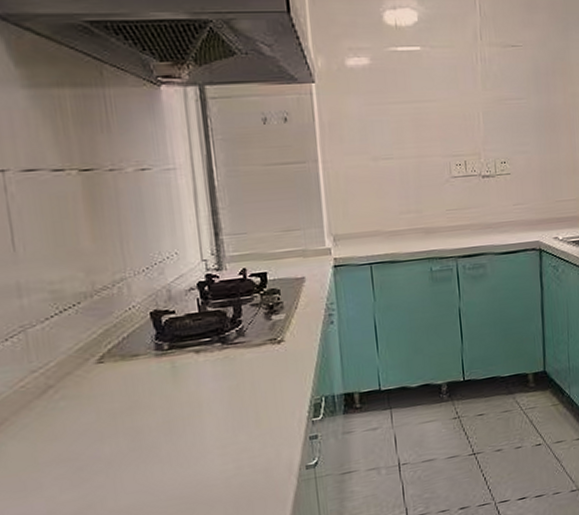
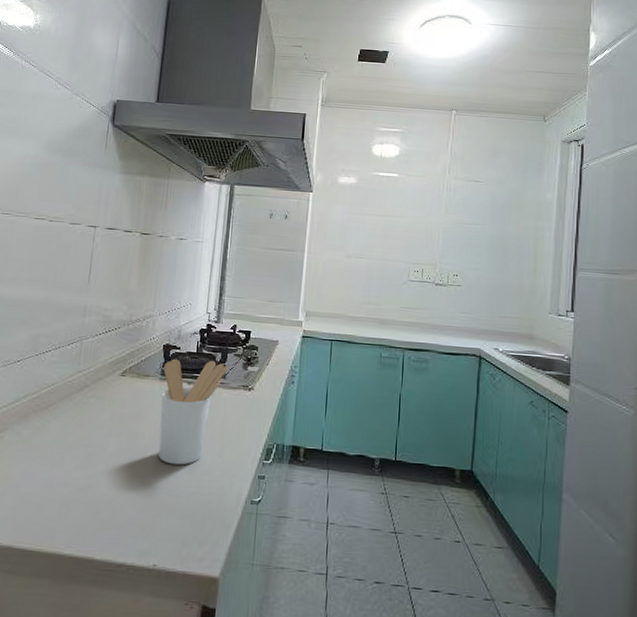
utensil holder: none [157,317,247,453] -> present [158,358,229,465]

